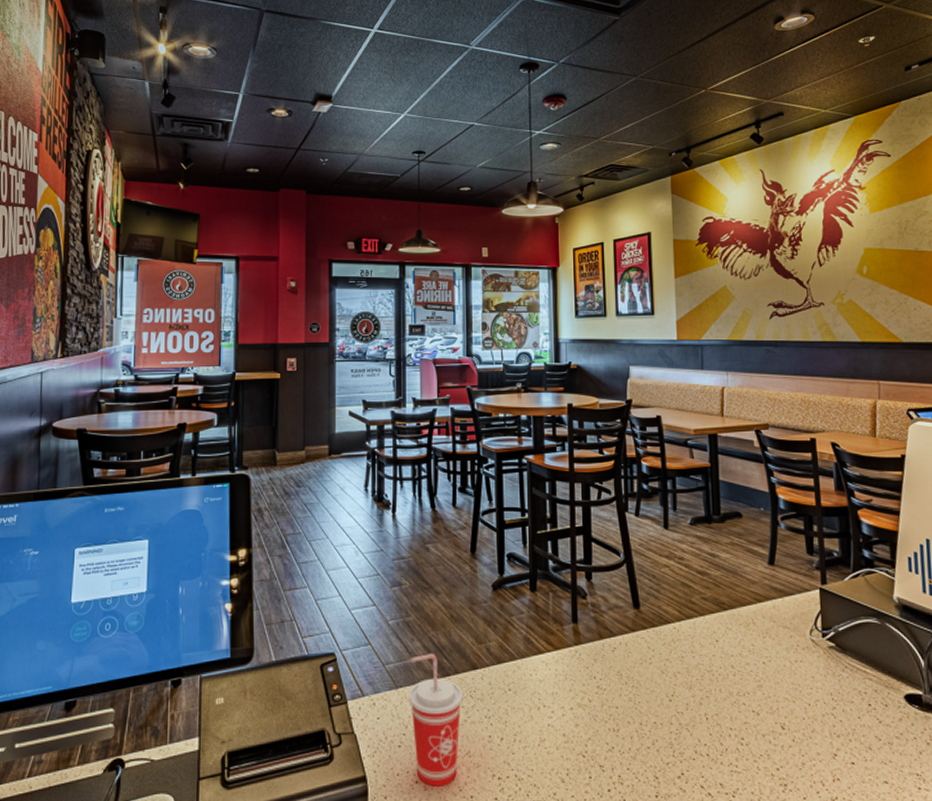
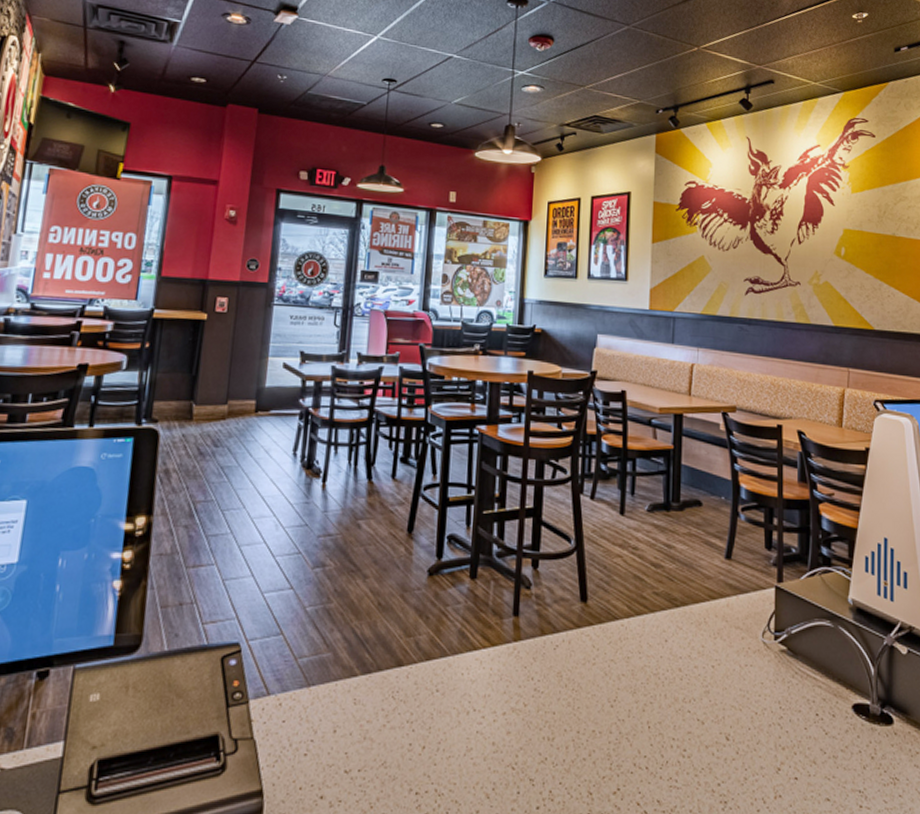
beverage cup: present [408,653,463,786] -> none [320,645,384,802]

